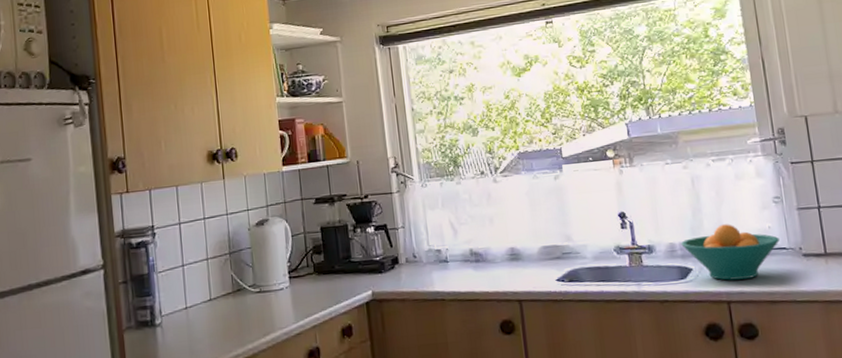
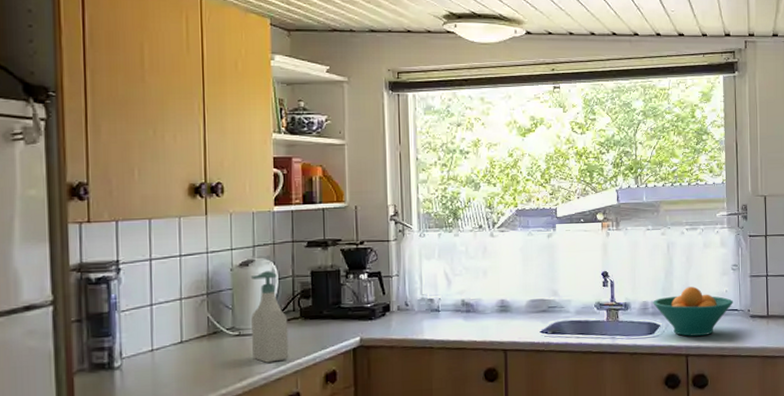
soap bottle: none [266,229,307,318] -> present [250,271,289,363]

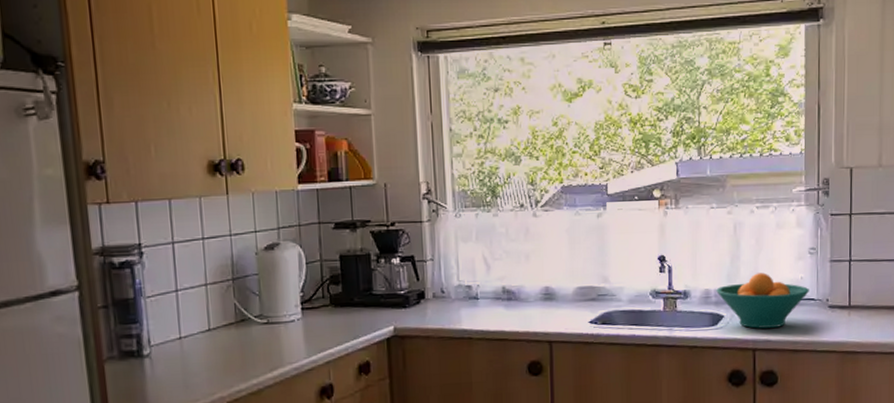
soap bottle: present [250,271,289,363] -> none [276,255,320,352]

